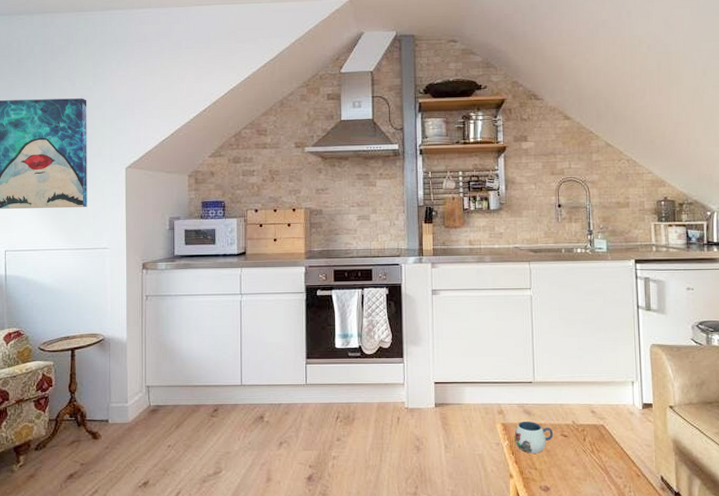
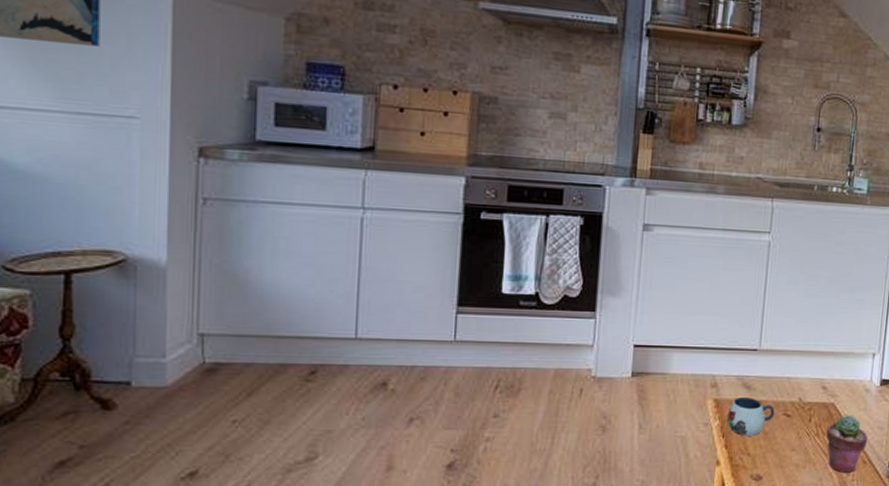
potted succulent: none [600,434,639,485] -> present [826,415,868,473]

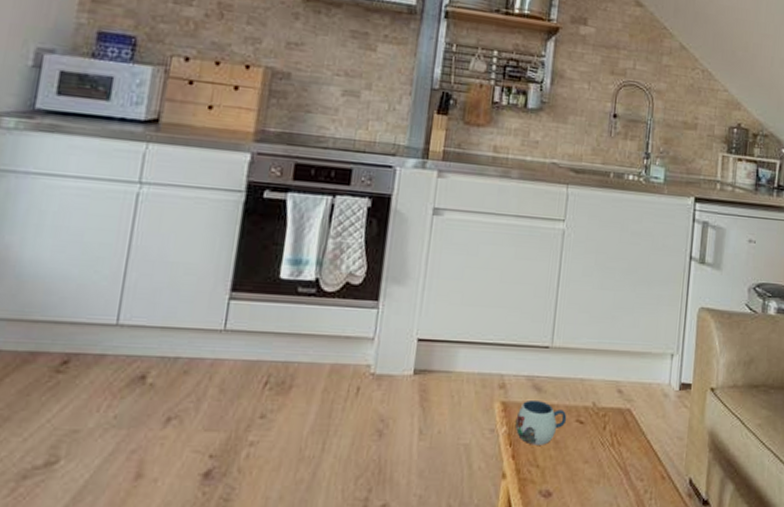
potted succulent: present [826,415,868,473] -> none [621,422,667,490]

